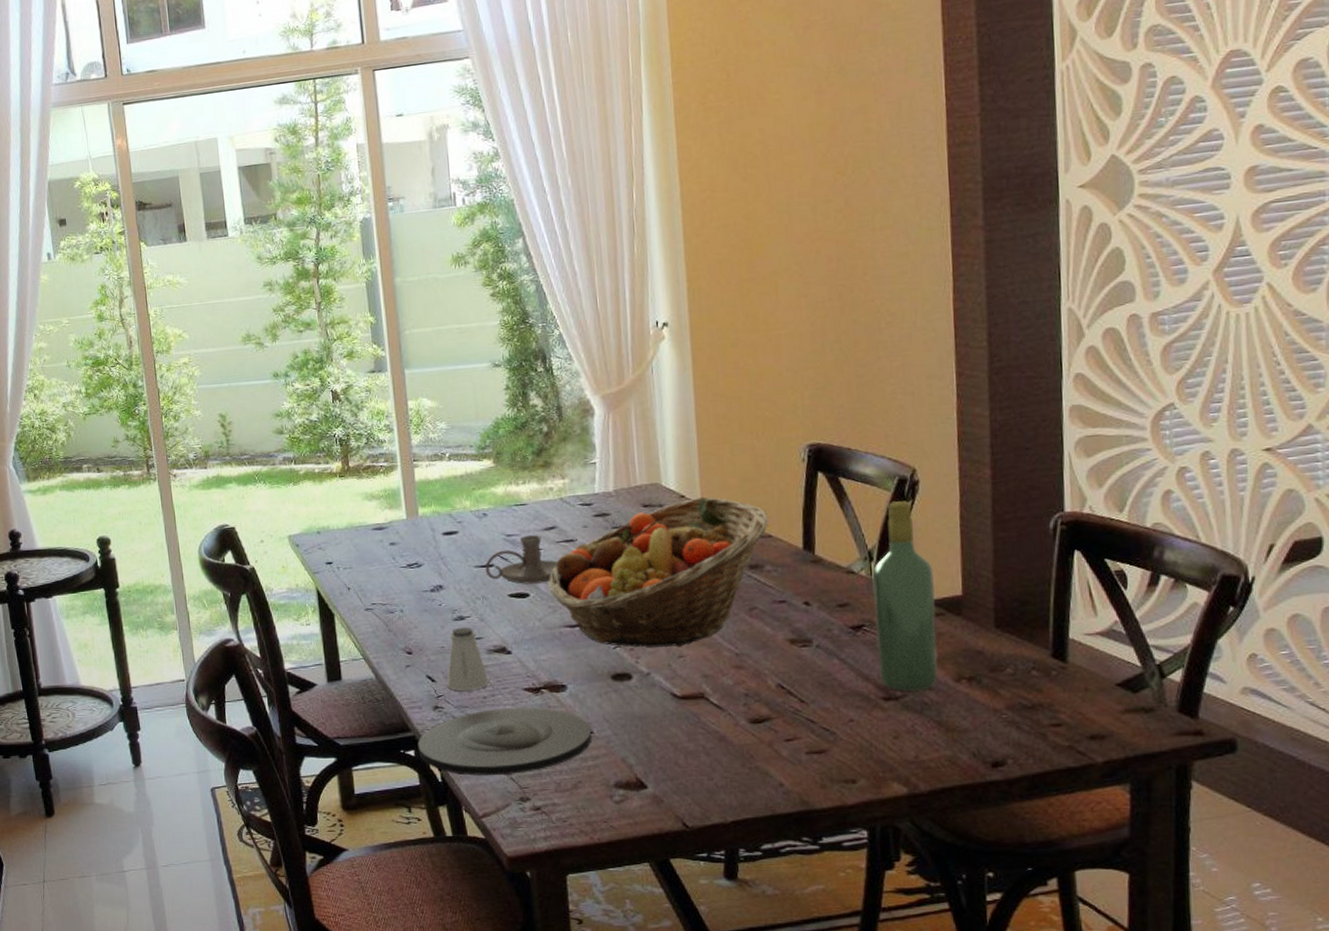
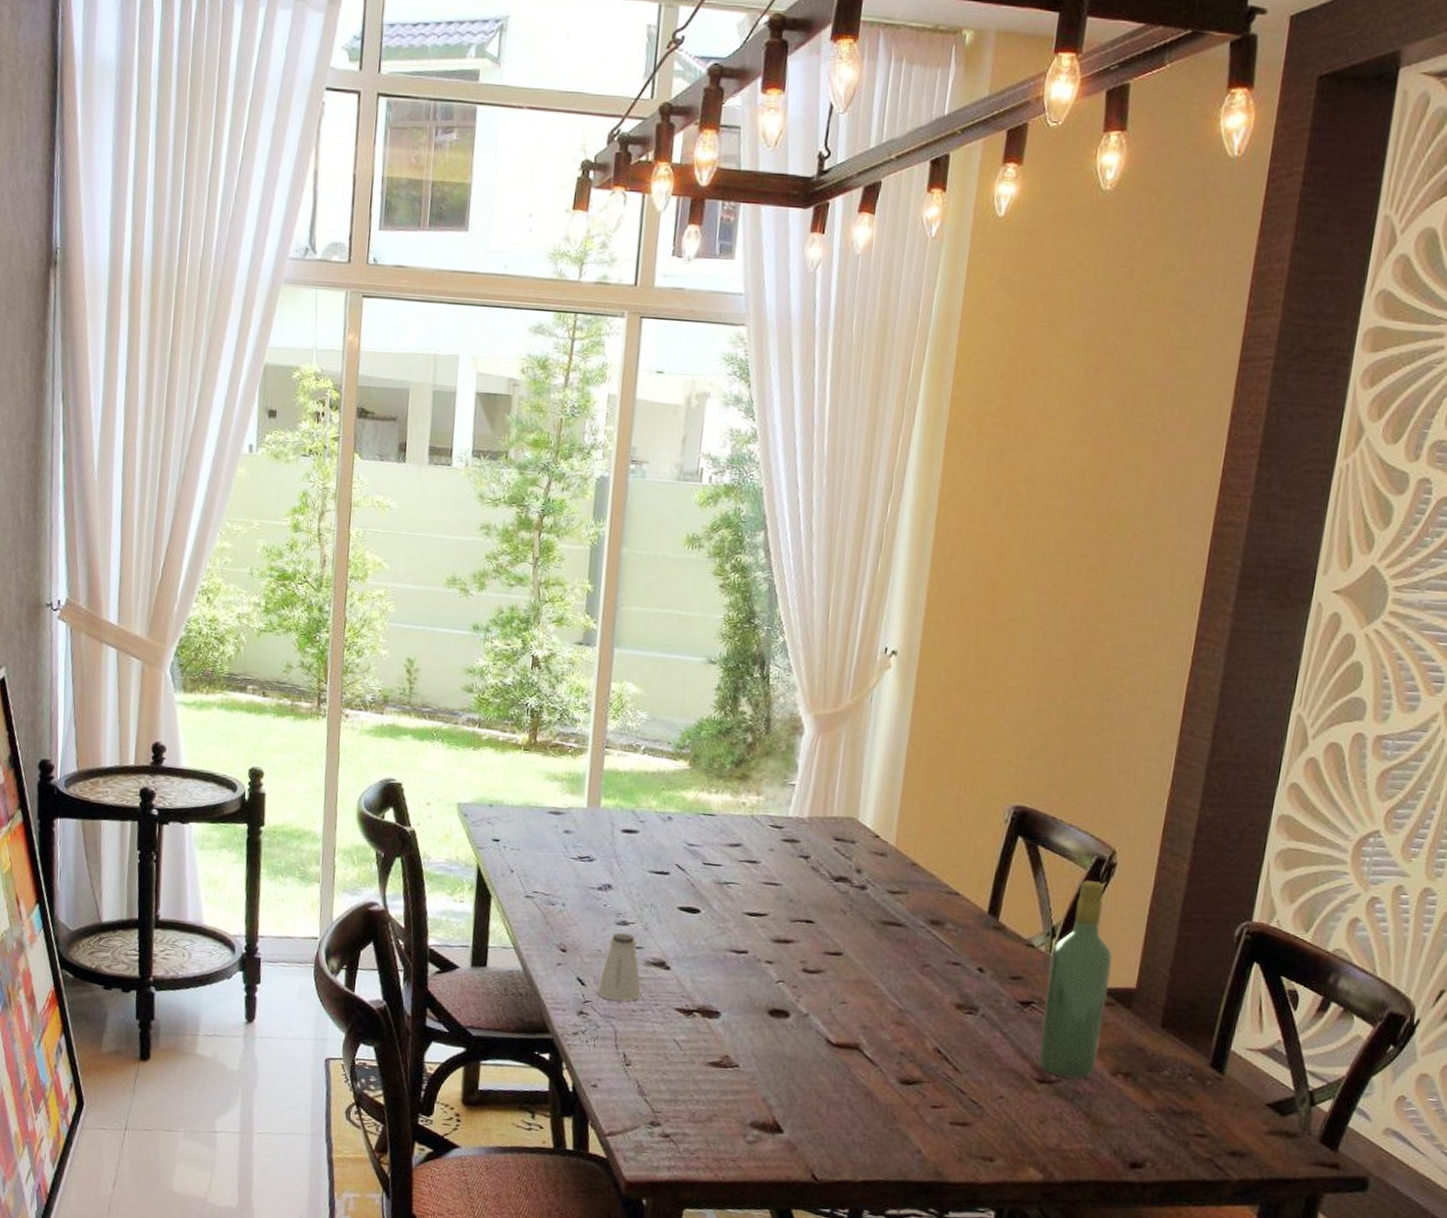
plate: present [417,707,592,776] -> none [553,1024,738,1097]
candle holder: present [485,535,558,584] -> none [659,848,736,902]
fruit basket: present [549,496,769,648] -> none [722,840,960,993]

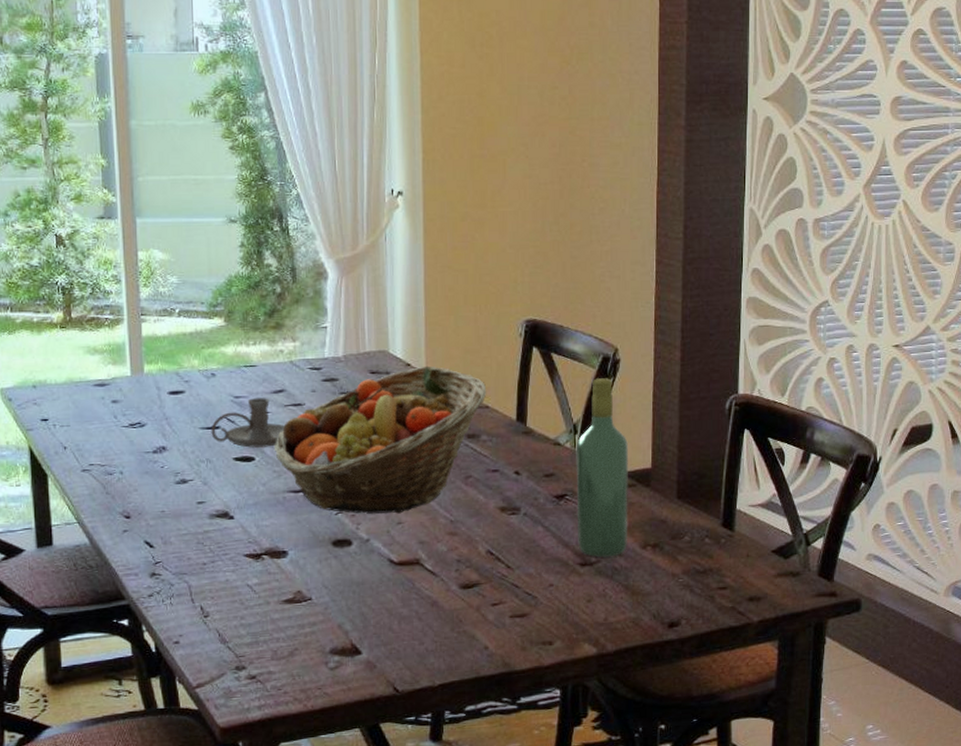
saltshaker: present [596,932,641,1002] -> none [165,490,209,558]
candle holder: none [659,848,736,902] -> present [211,398,285,448]
fruit basket: none [722,840,960,993] -> present [275,366,487,514]

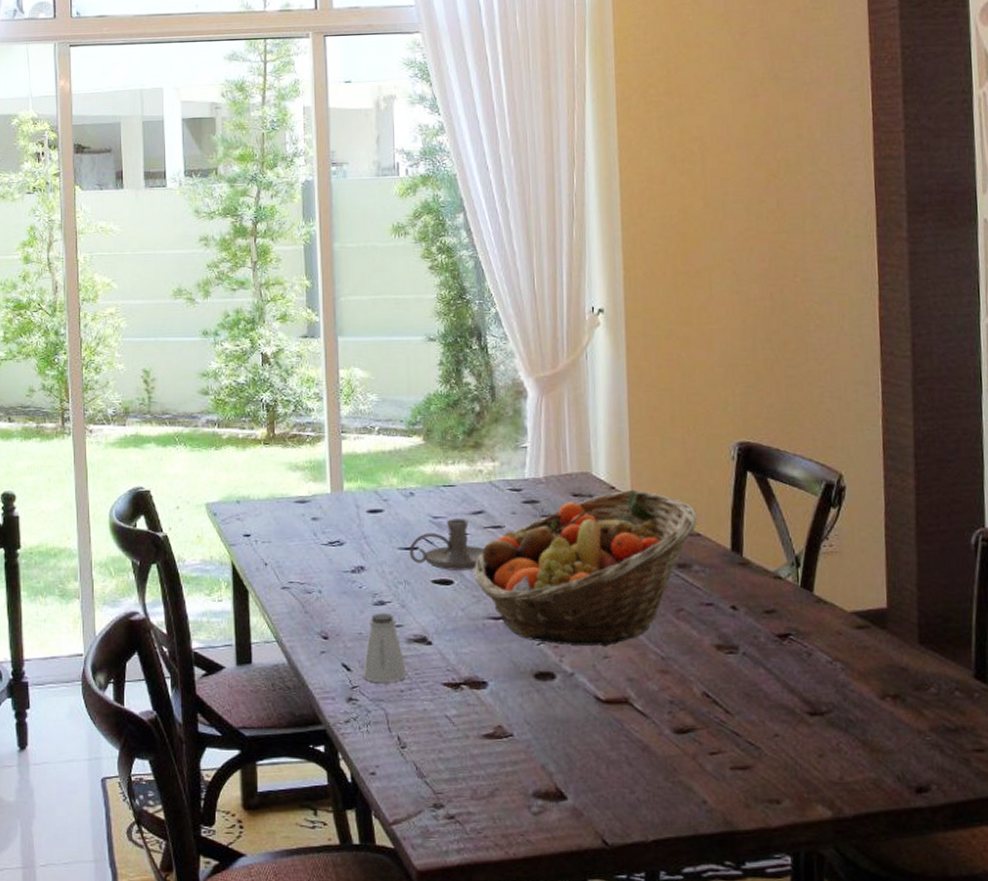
saltshaker: none [165,490,209,558] -> present [363,613,407,683]
wine bottle: present [576,378,629,558] -> none [799,507,864,707]

